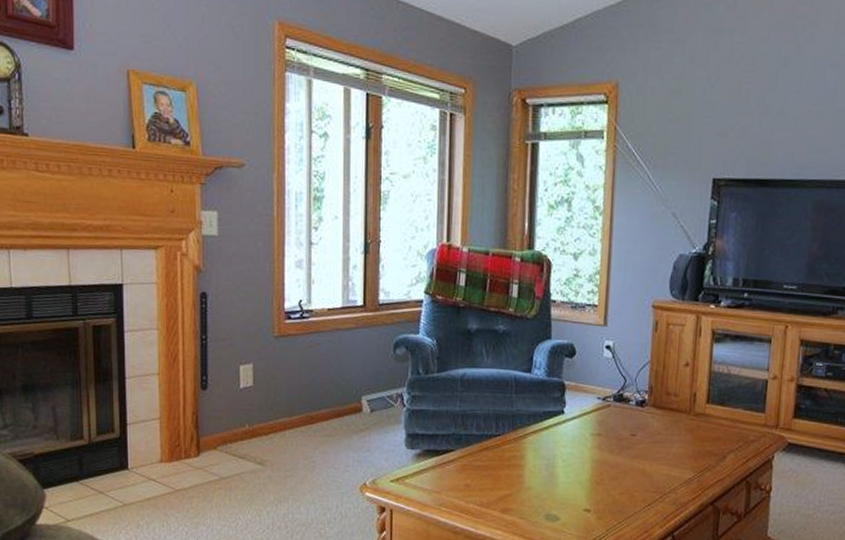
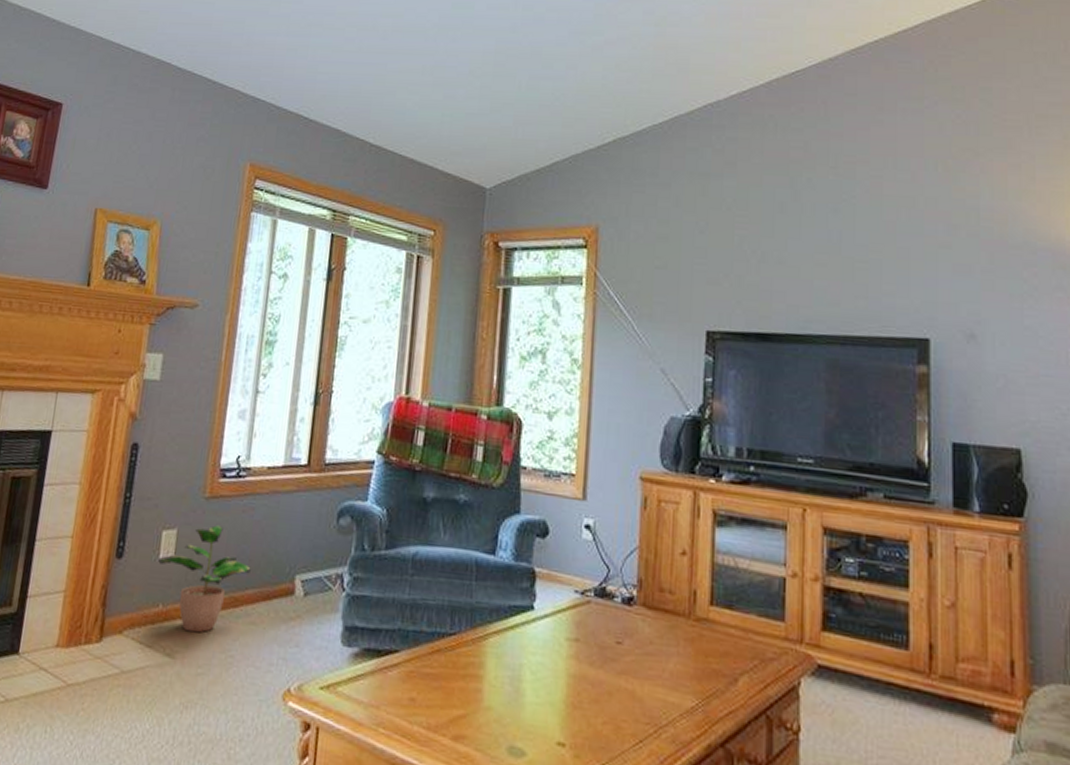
potted plant: none [240,359,322,445] -> present [158,525,251,633]

